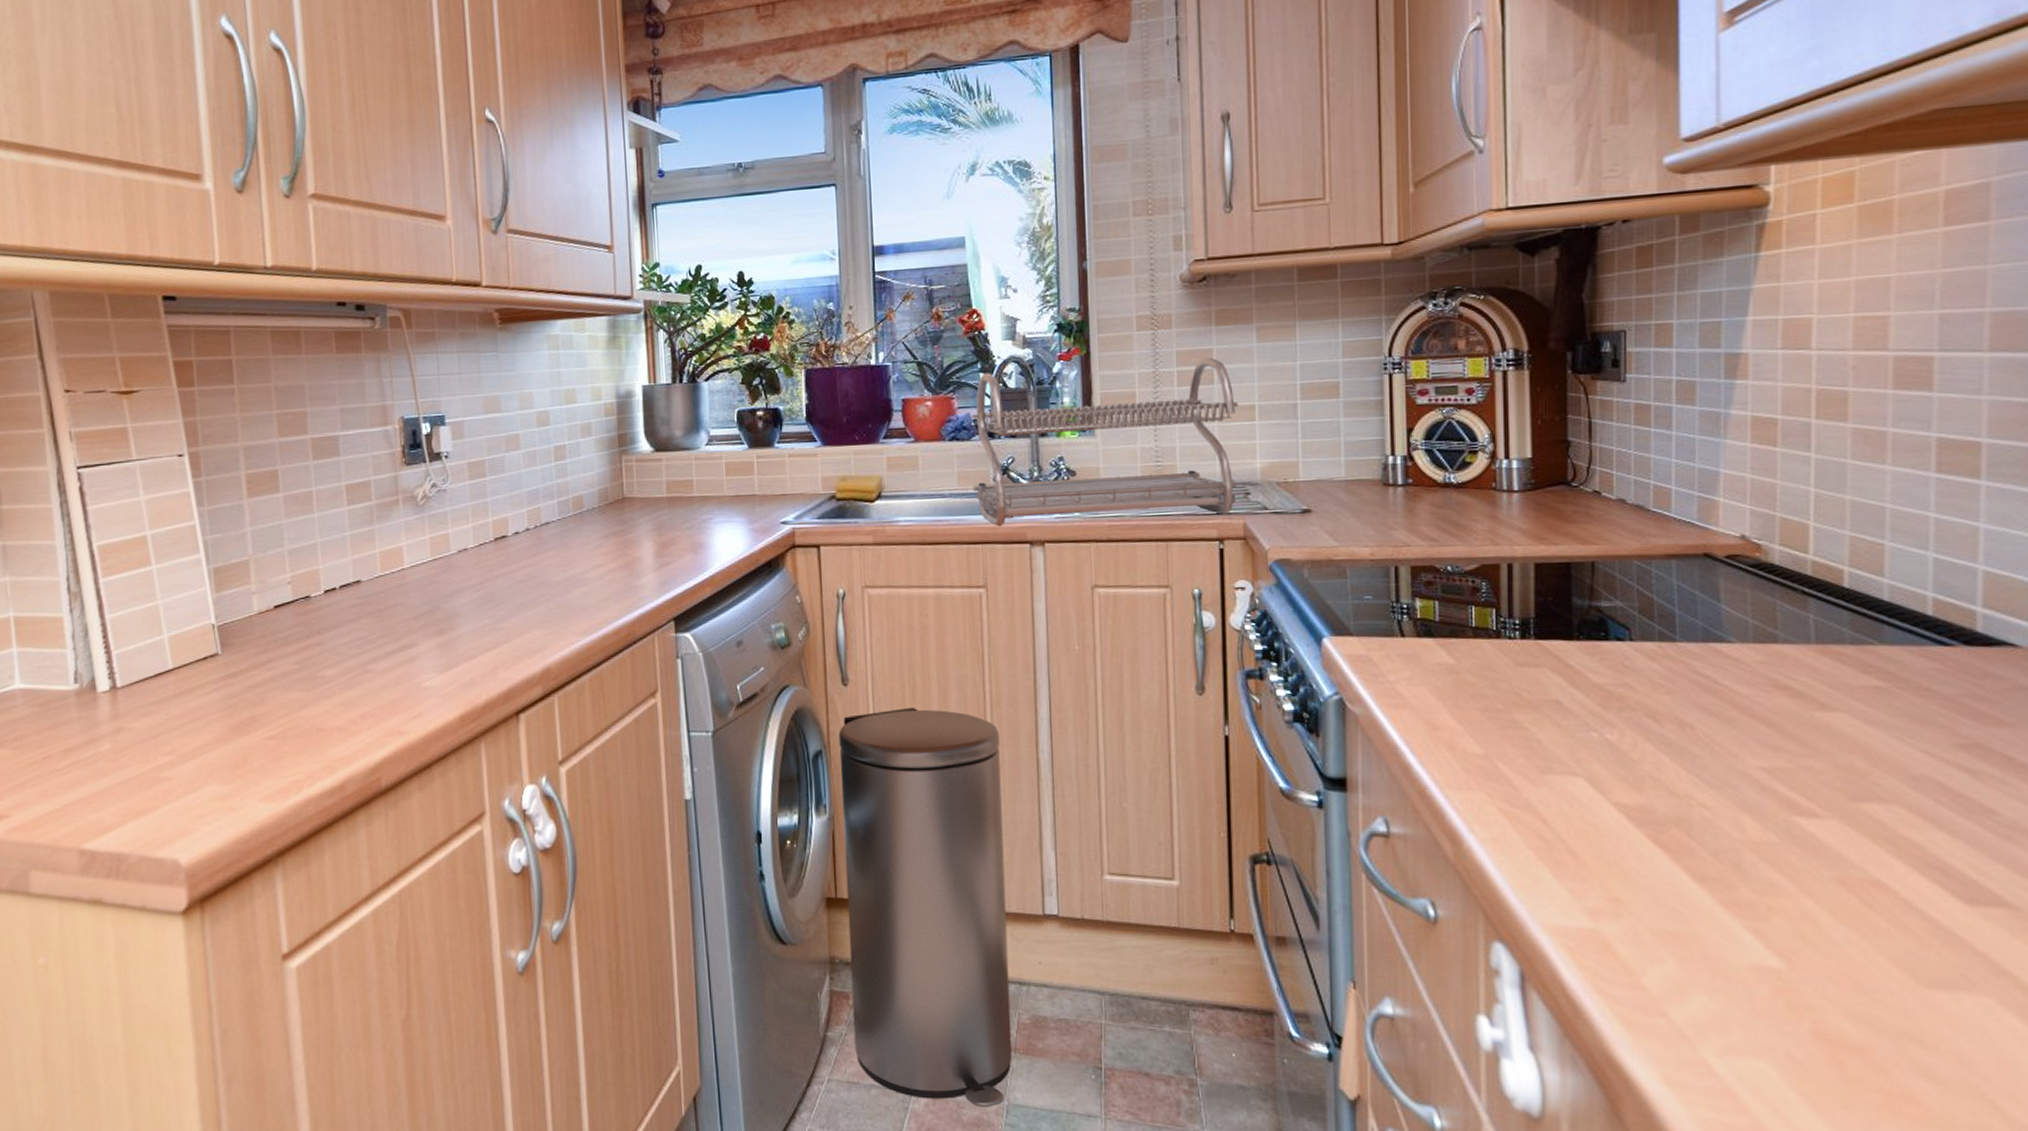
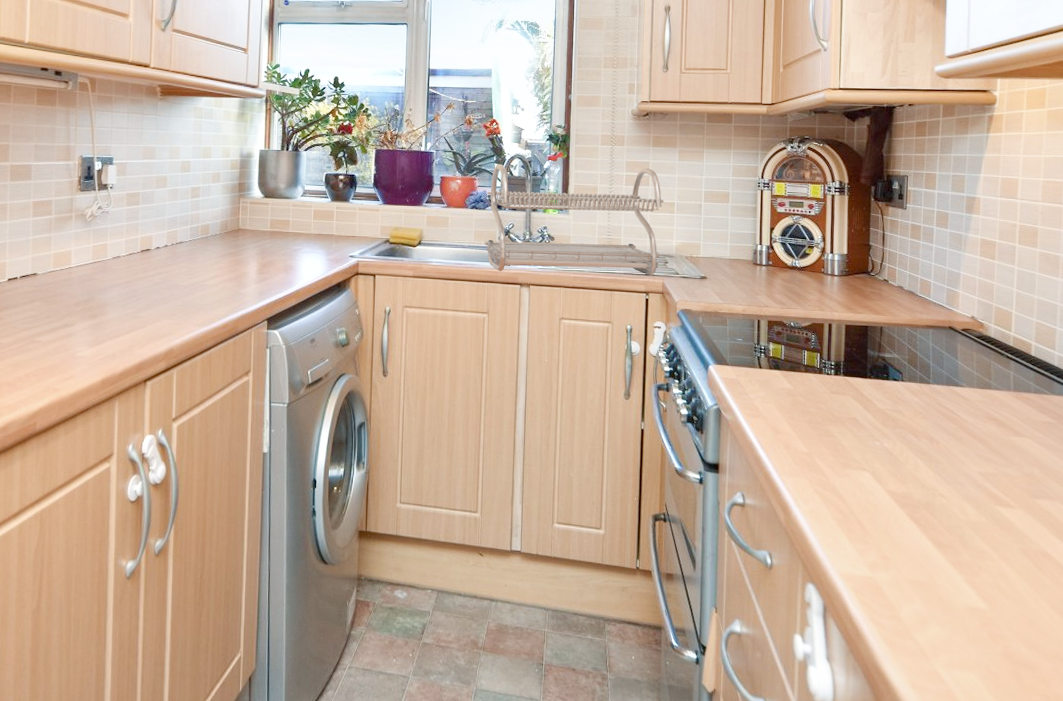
pedal bin: present [838,707,1013,1107] -> none [370,395,490,691]

